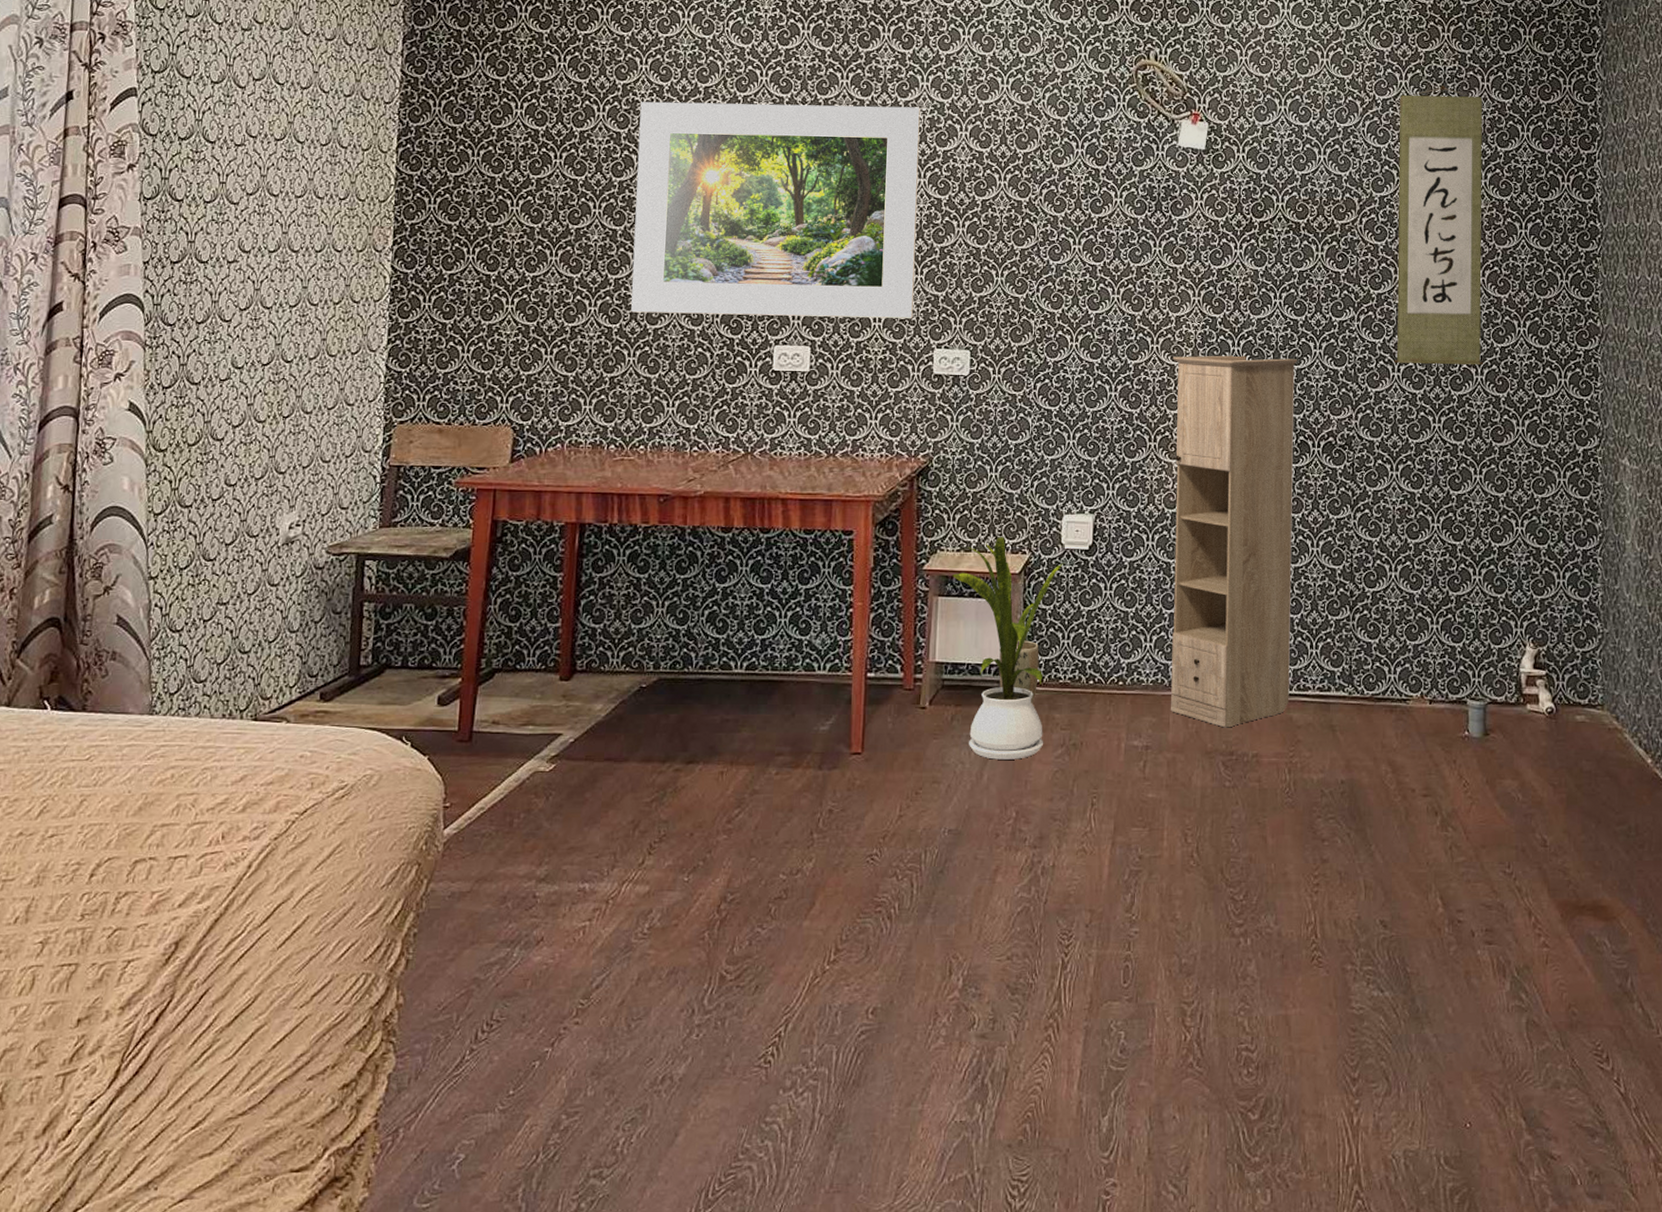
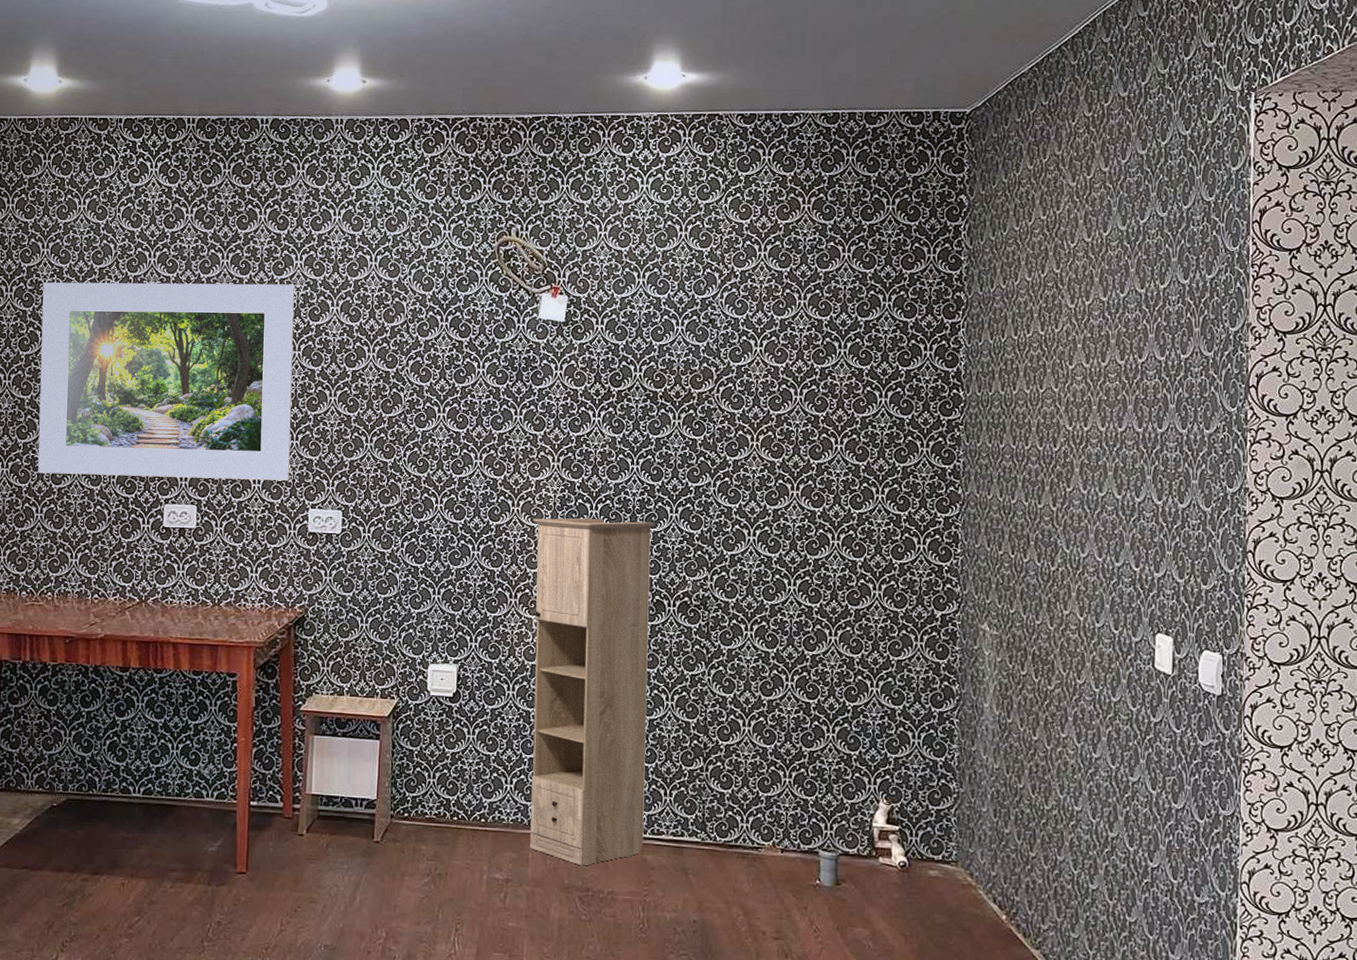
house plant: present [951,536,1064,760] -> none [326,682,430,886]
plant pot: present [999,640,1039,705] -> none [370,777,407,836]
wall scroll: present [1394,86,1483,365] -> none [750,257,844,530]

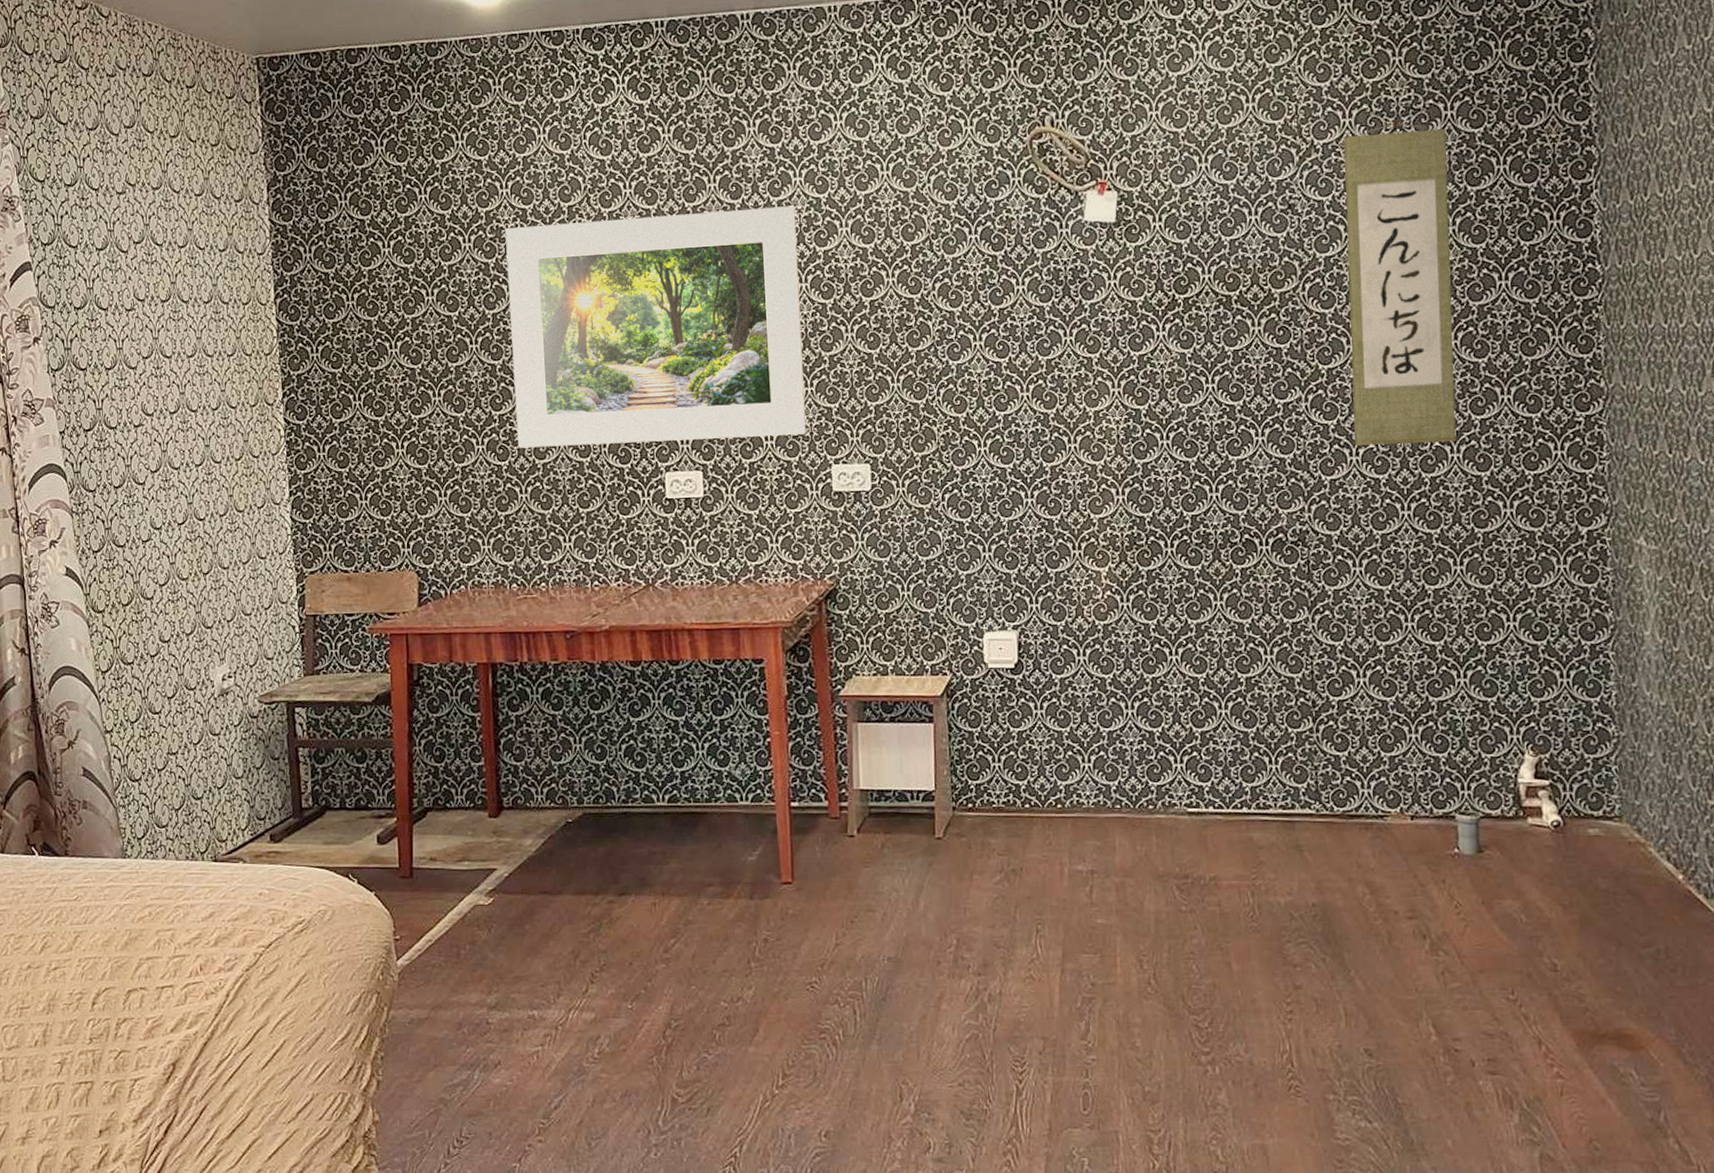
storage cabinet: present [530,518,655,866] -> none [1093,449,1248,850]
wall scroll: none [750,257,844,530] -> present [1344,120,1459,446]

